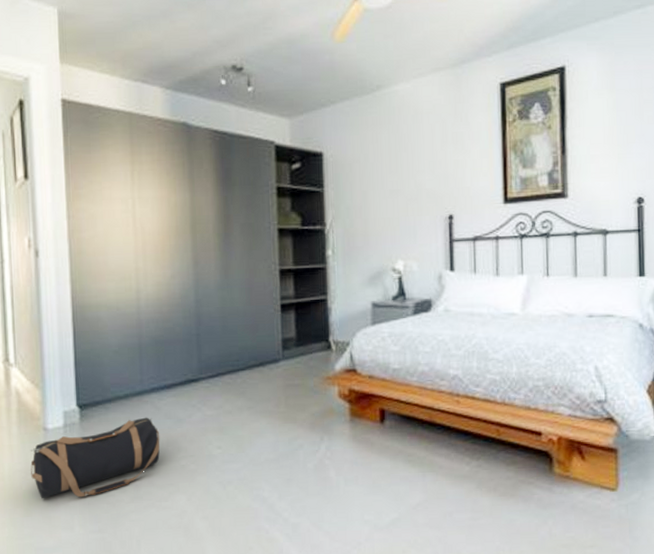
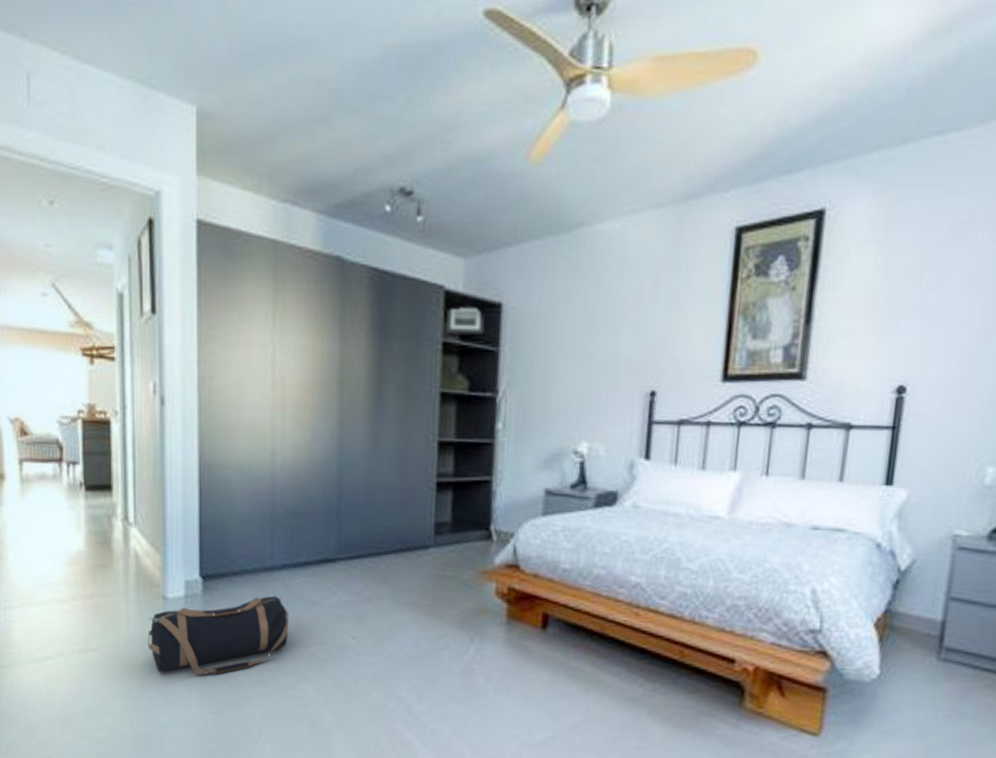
picture frame: none [278,157,310,181] -> present [446,307,485,336]

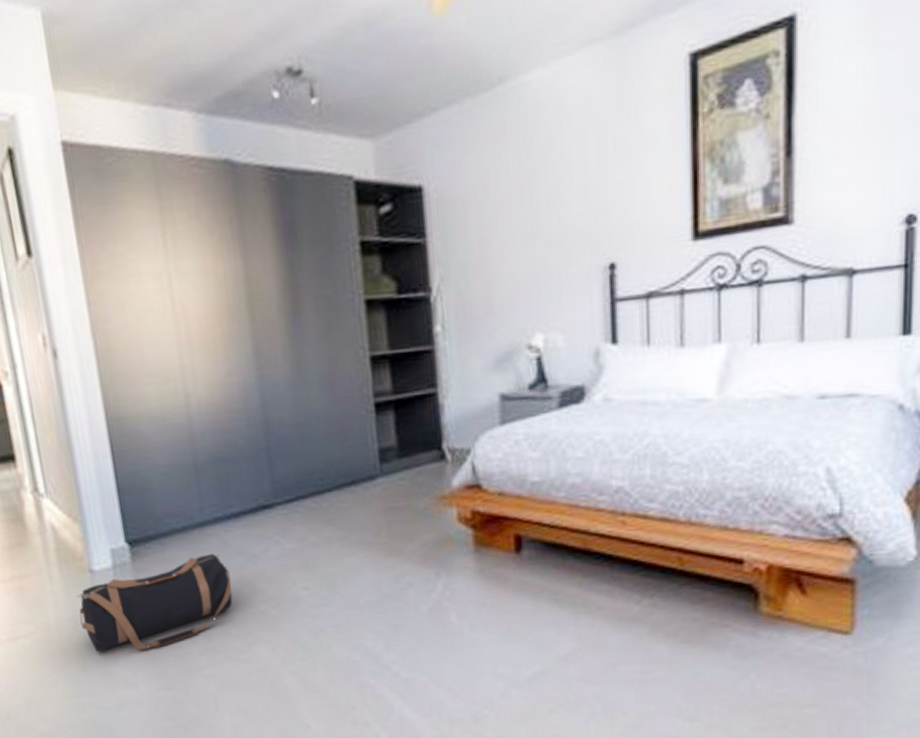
picture frame: present [446,307,485,336] -> none [360,195,407,232]

